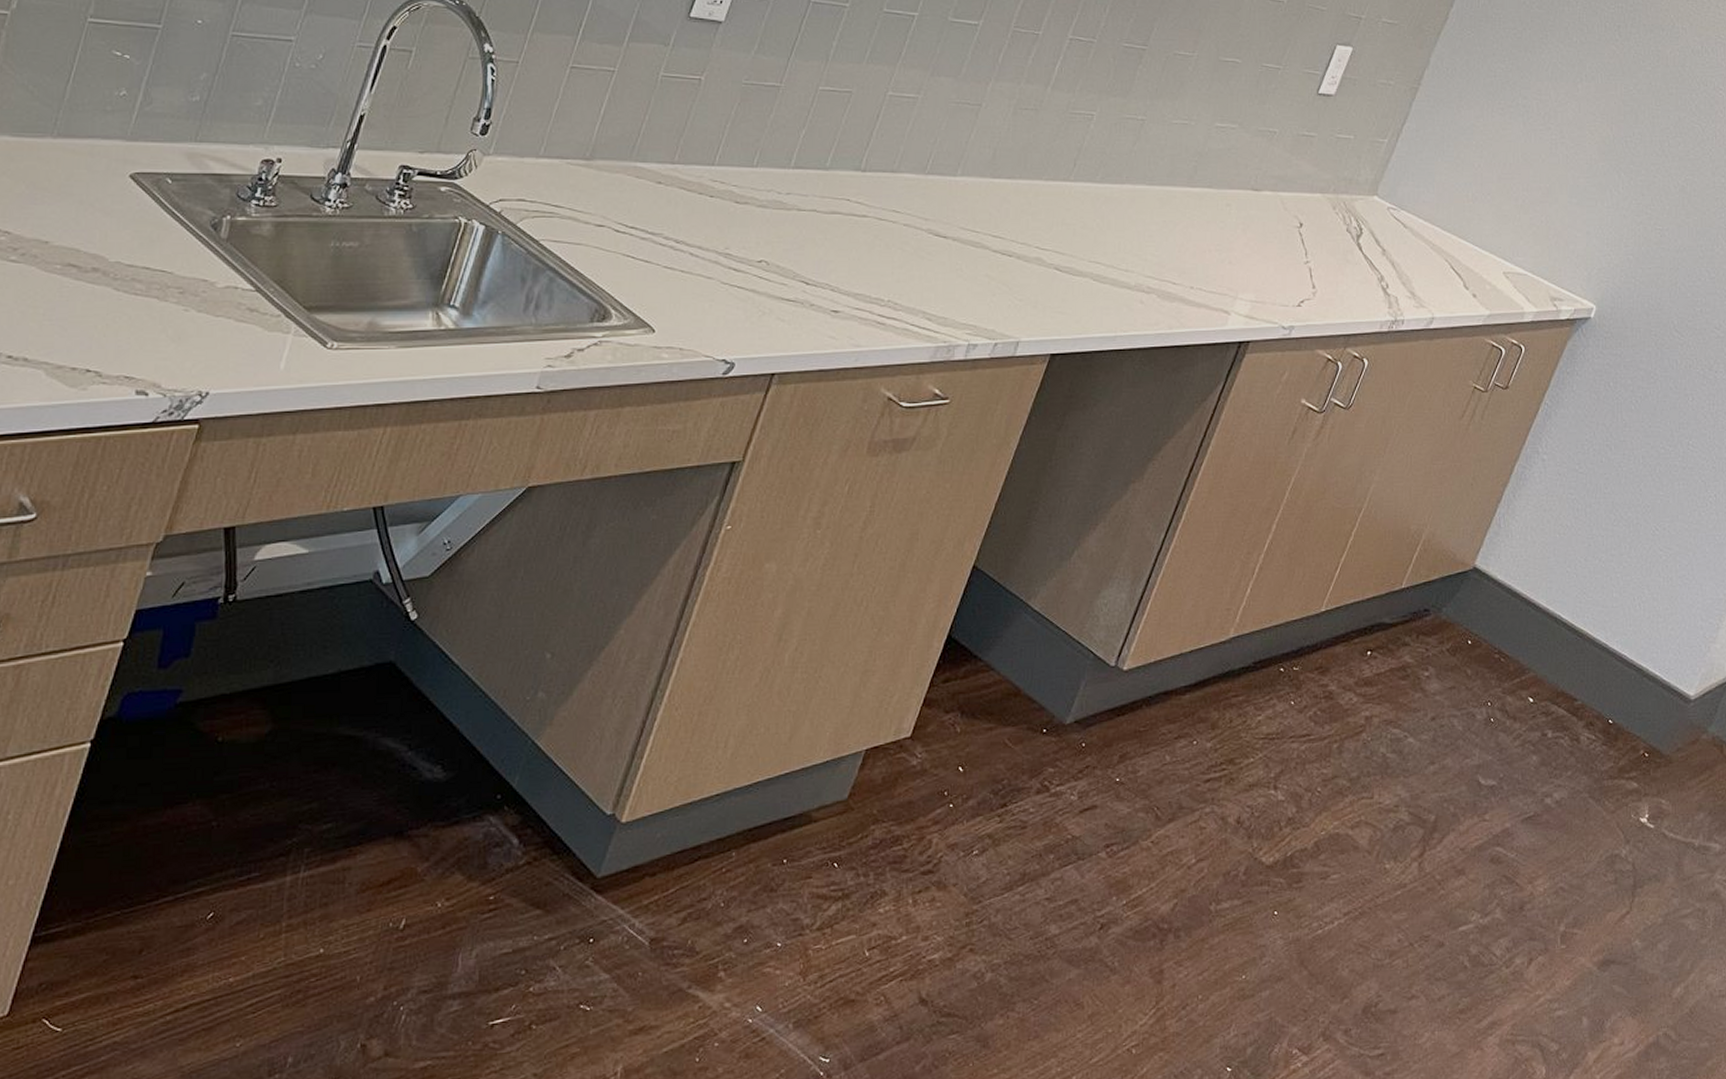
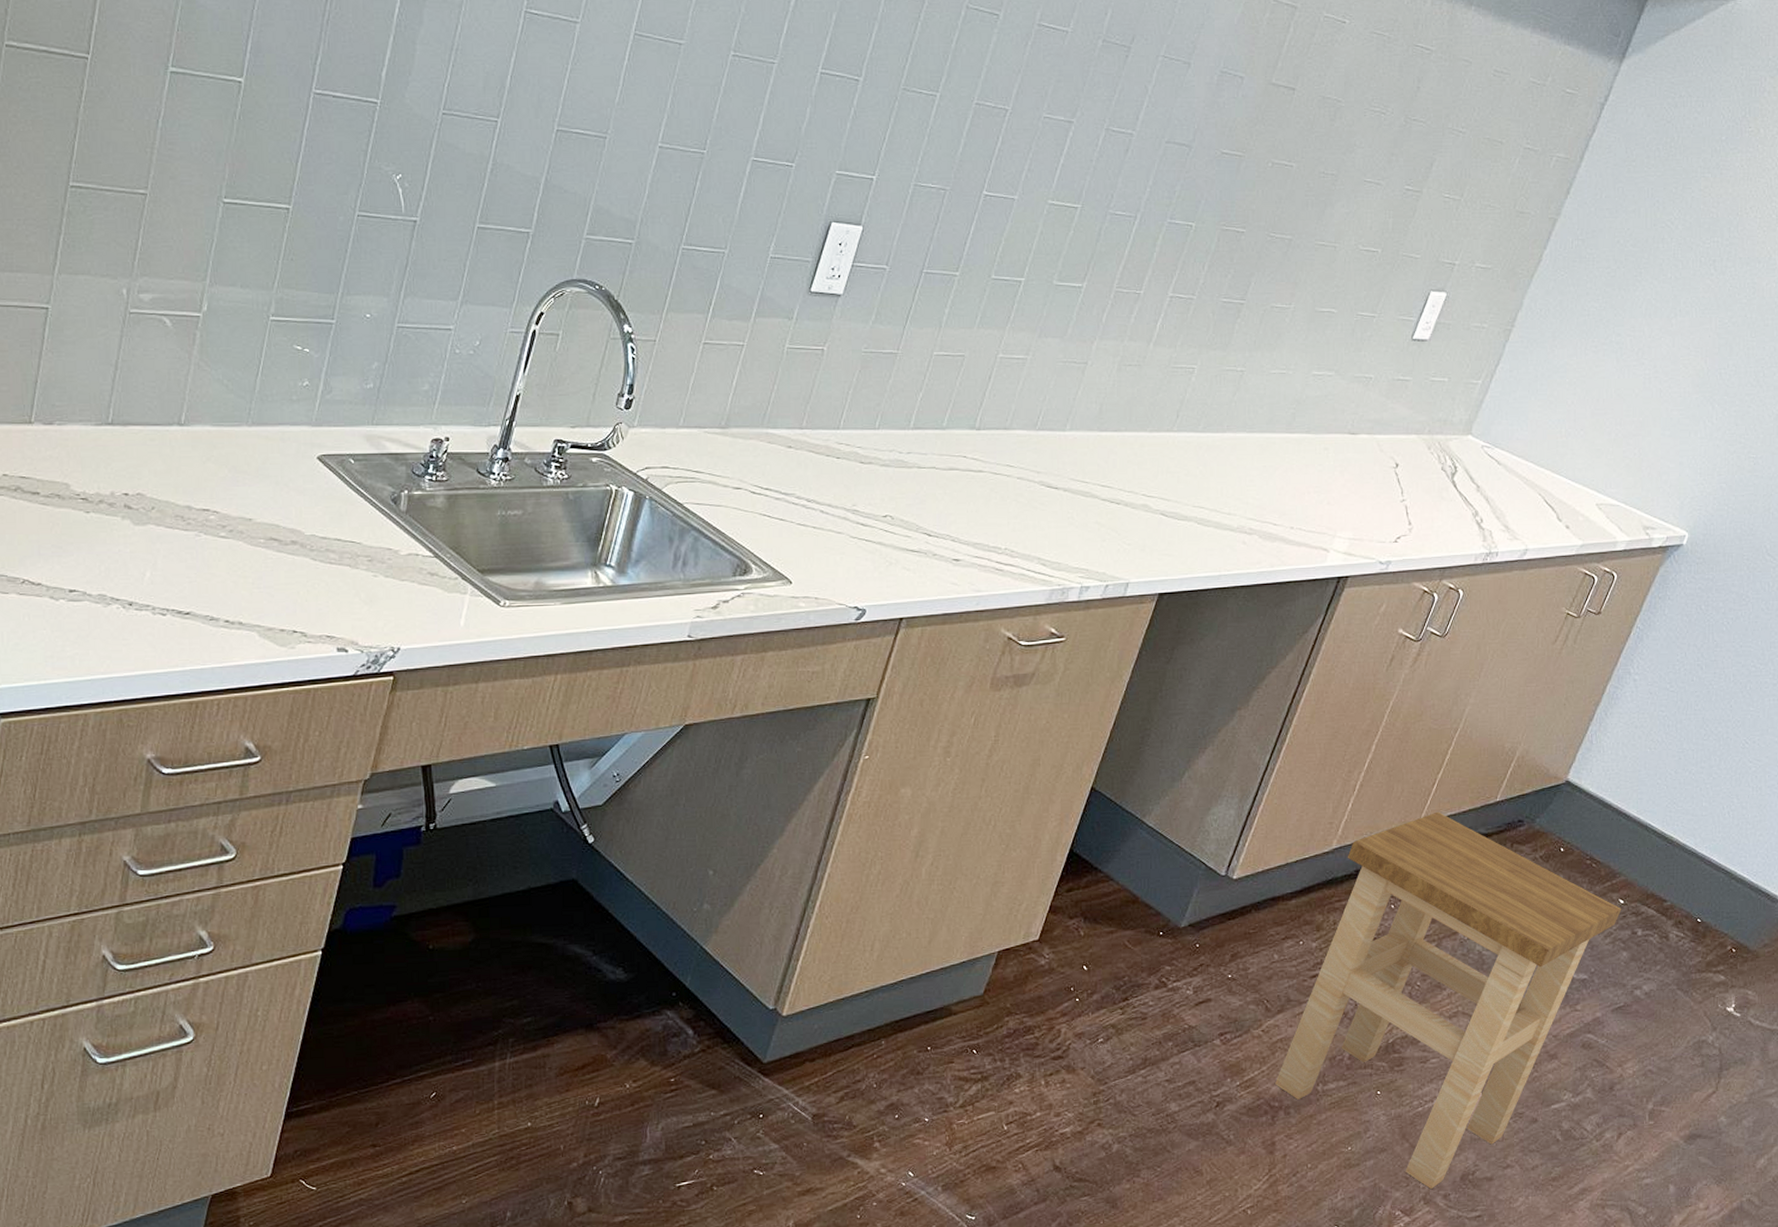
stool: none [1165,598,1531,1023] -> present [1275,811,1622,1189]

